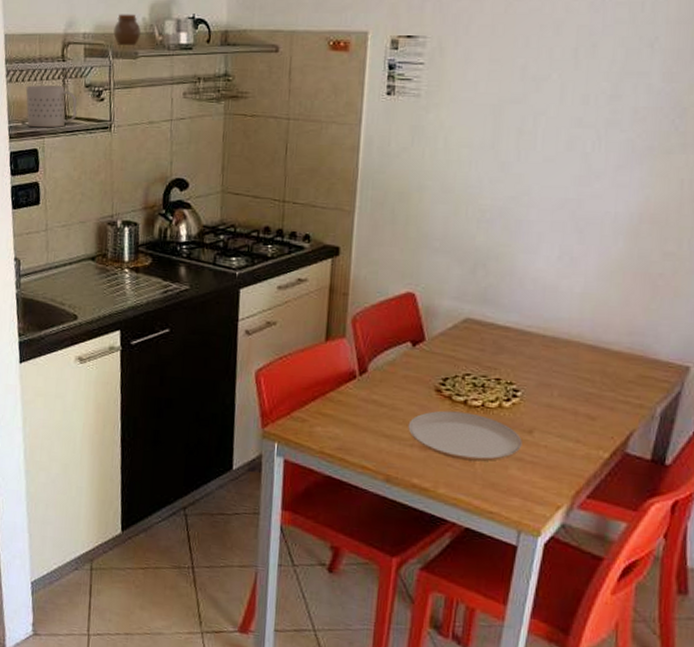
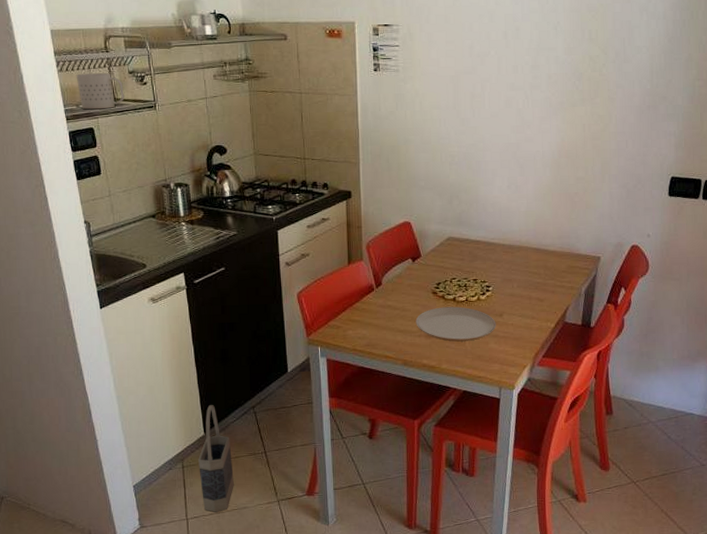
bag: none [109,497,152,633] -> present [198,405,234,512]
jar: present [113,14,141,45] -> none [148,10,172,37]

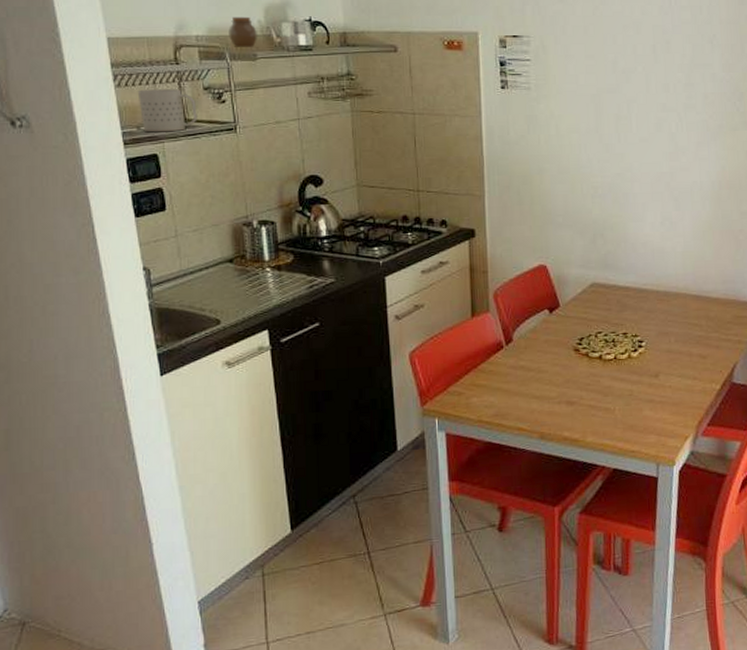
jar: none [148,10,172,37] -> present [228,16,257,47]
bag: present [198,405,234,512] -> none [283,494,329,632]
plate: present [415,306,496,342] -> none [554,366,651,409]

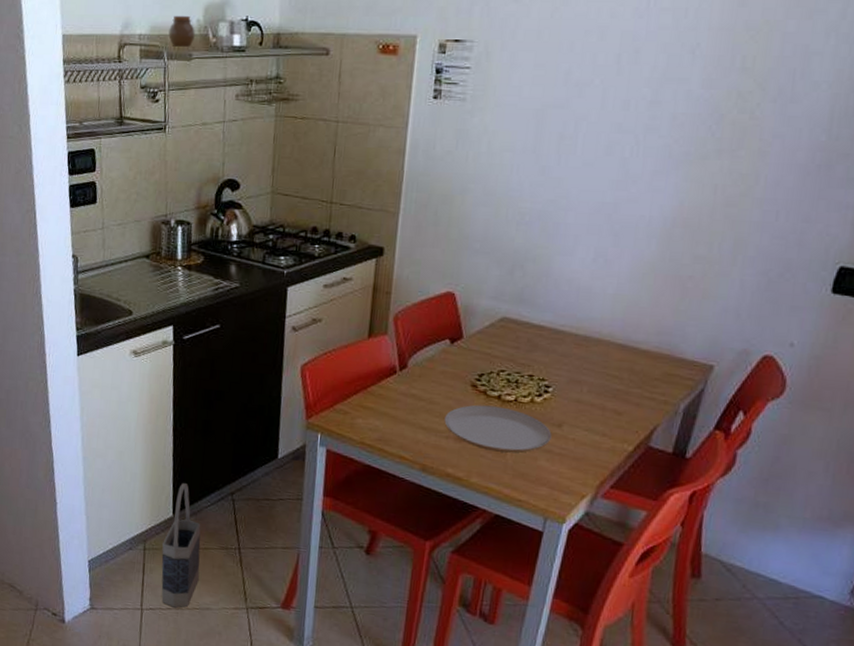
mug: present [137,89,197,133] -> none [83,86,133,129]
bag: none [283,494,329,632] -> present [161,483,201,608]
plate: none [554,366,651,409] -> present [444,404,552,454]

